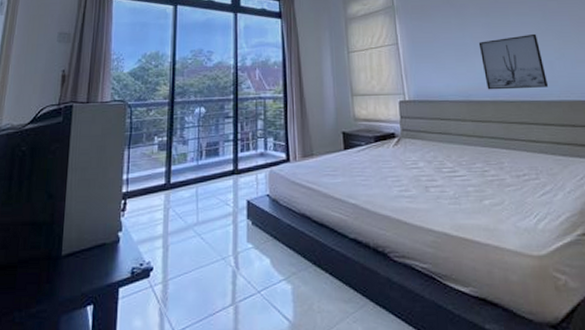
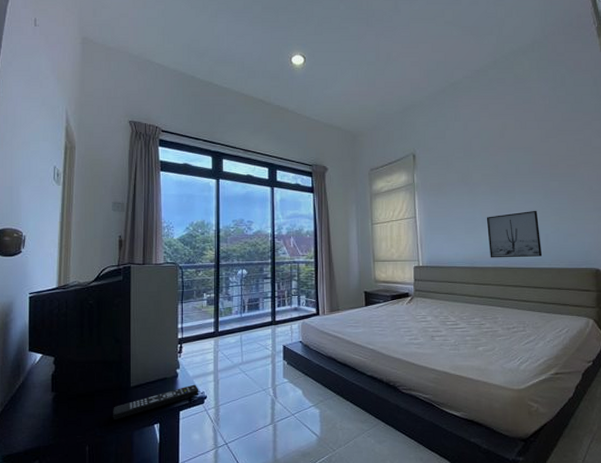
remote control: none [37,252,144,301] -> present [113,384,199,421]

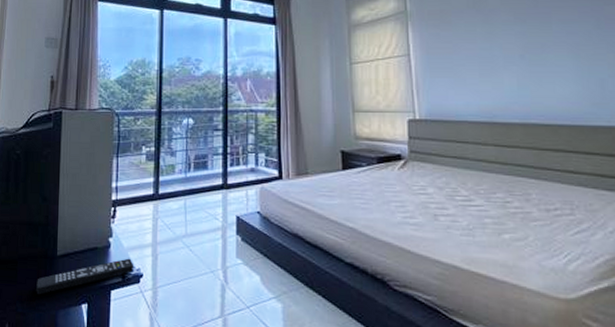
wall art: present [486,210,543,258] -> none [509,45,597,111]

